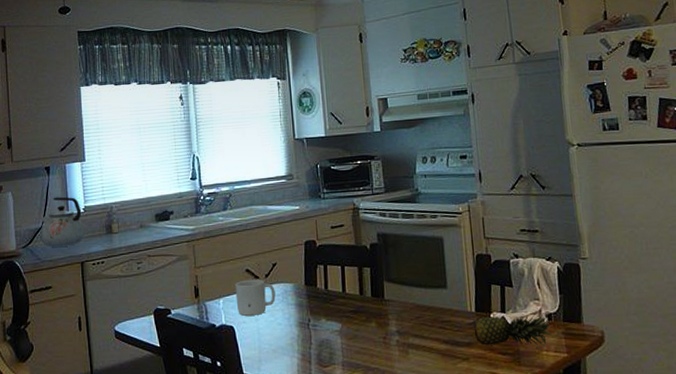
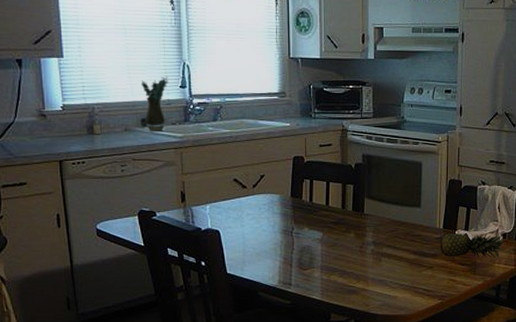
kettle: present [41,196,85,247] -> none [13,92,63,144]
vase: none [154,170,180,227] -> present [141,76,168,132]
mug: present [235,279,276,316] -> none [222,188,262,221]

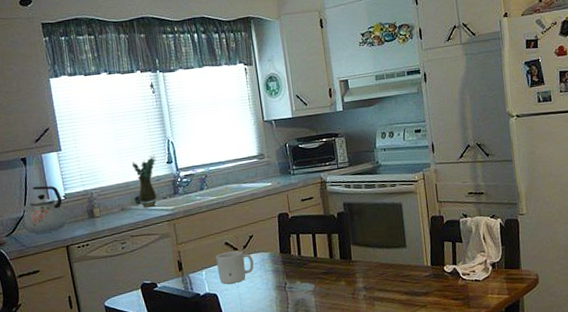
kettle: none [13,92,63,144] -> present [23,185,68,234]
mug: none [222,188,262,221] -> present [216,250,254,284]
fruit: present [440,233,504,259] -> none [429,264,495,294]

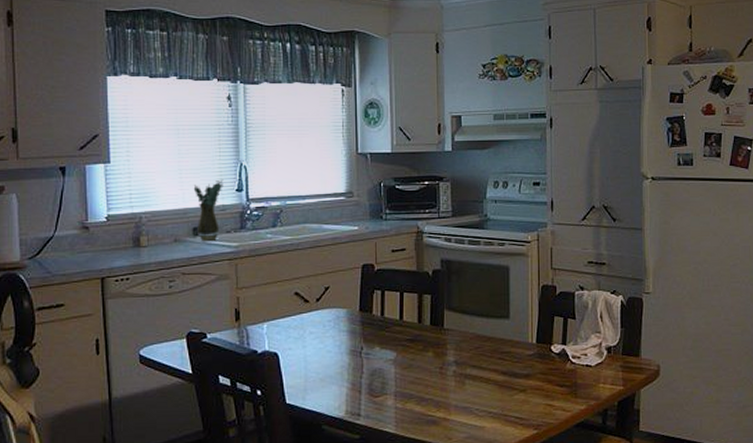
kettle: present [23,185,68,234] -> none [53,202,107,260]
mug: present [216,250,254,284] -> none [282,303,326,342]

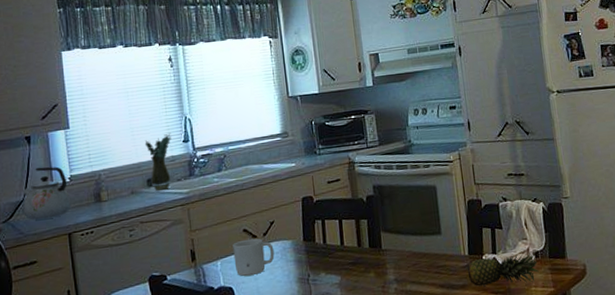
kettle: none [53,202,107,260] -> present [23,166,72,220]
mug: none [282,303,326,342] -> present [233,238,275,276]
fruit: none [533,347,609,378] -> present [467,252,539,287]

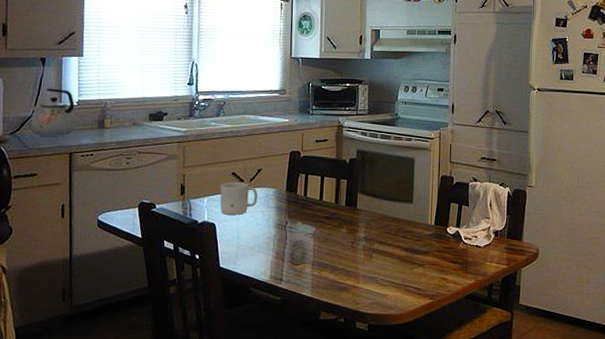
vase: present [145,133,172,192] -> none [152,74,177,127]
fruit: present [467,252,539,287] -> none [431,230,496,257]

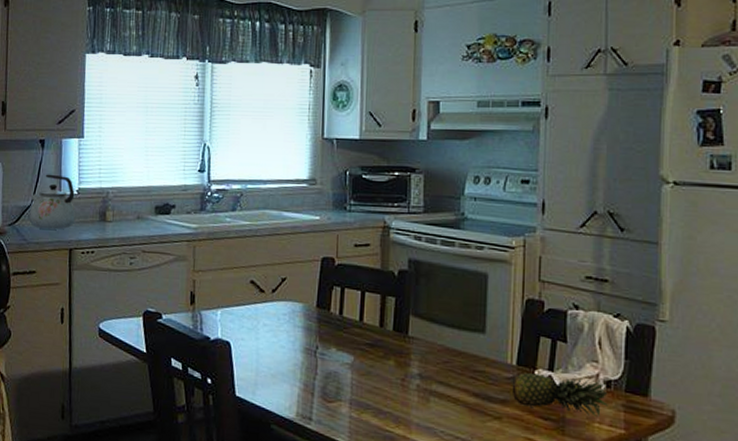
mug: present [220,182,258,215] -> none [235,292,282,334]
fruit: none [431,230,496,257] -> present [511,373,608,416]

